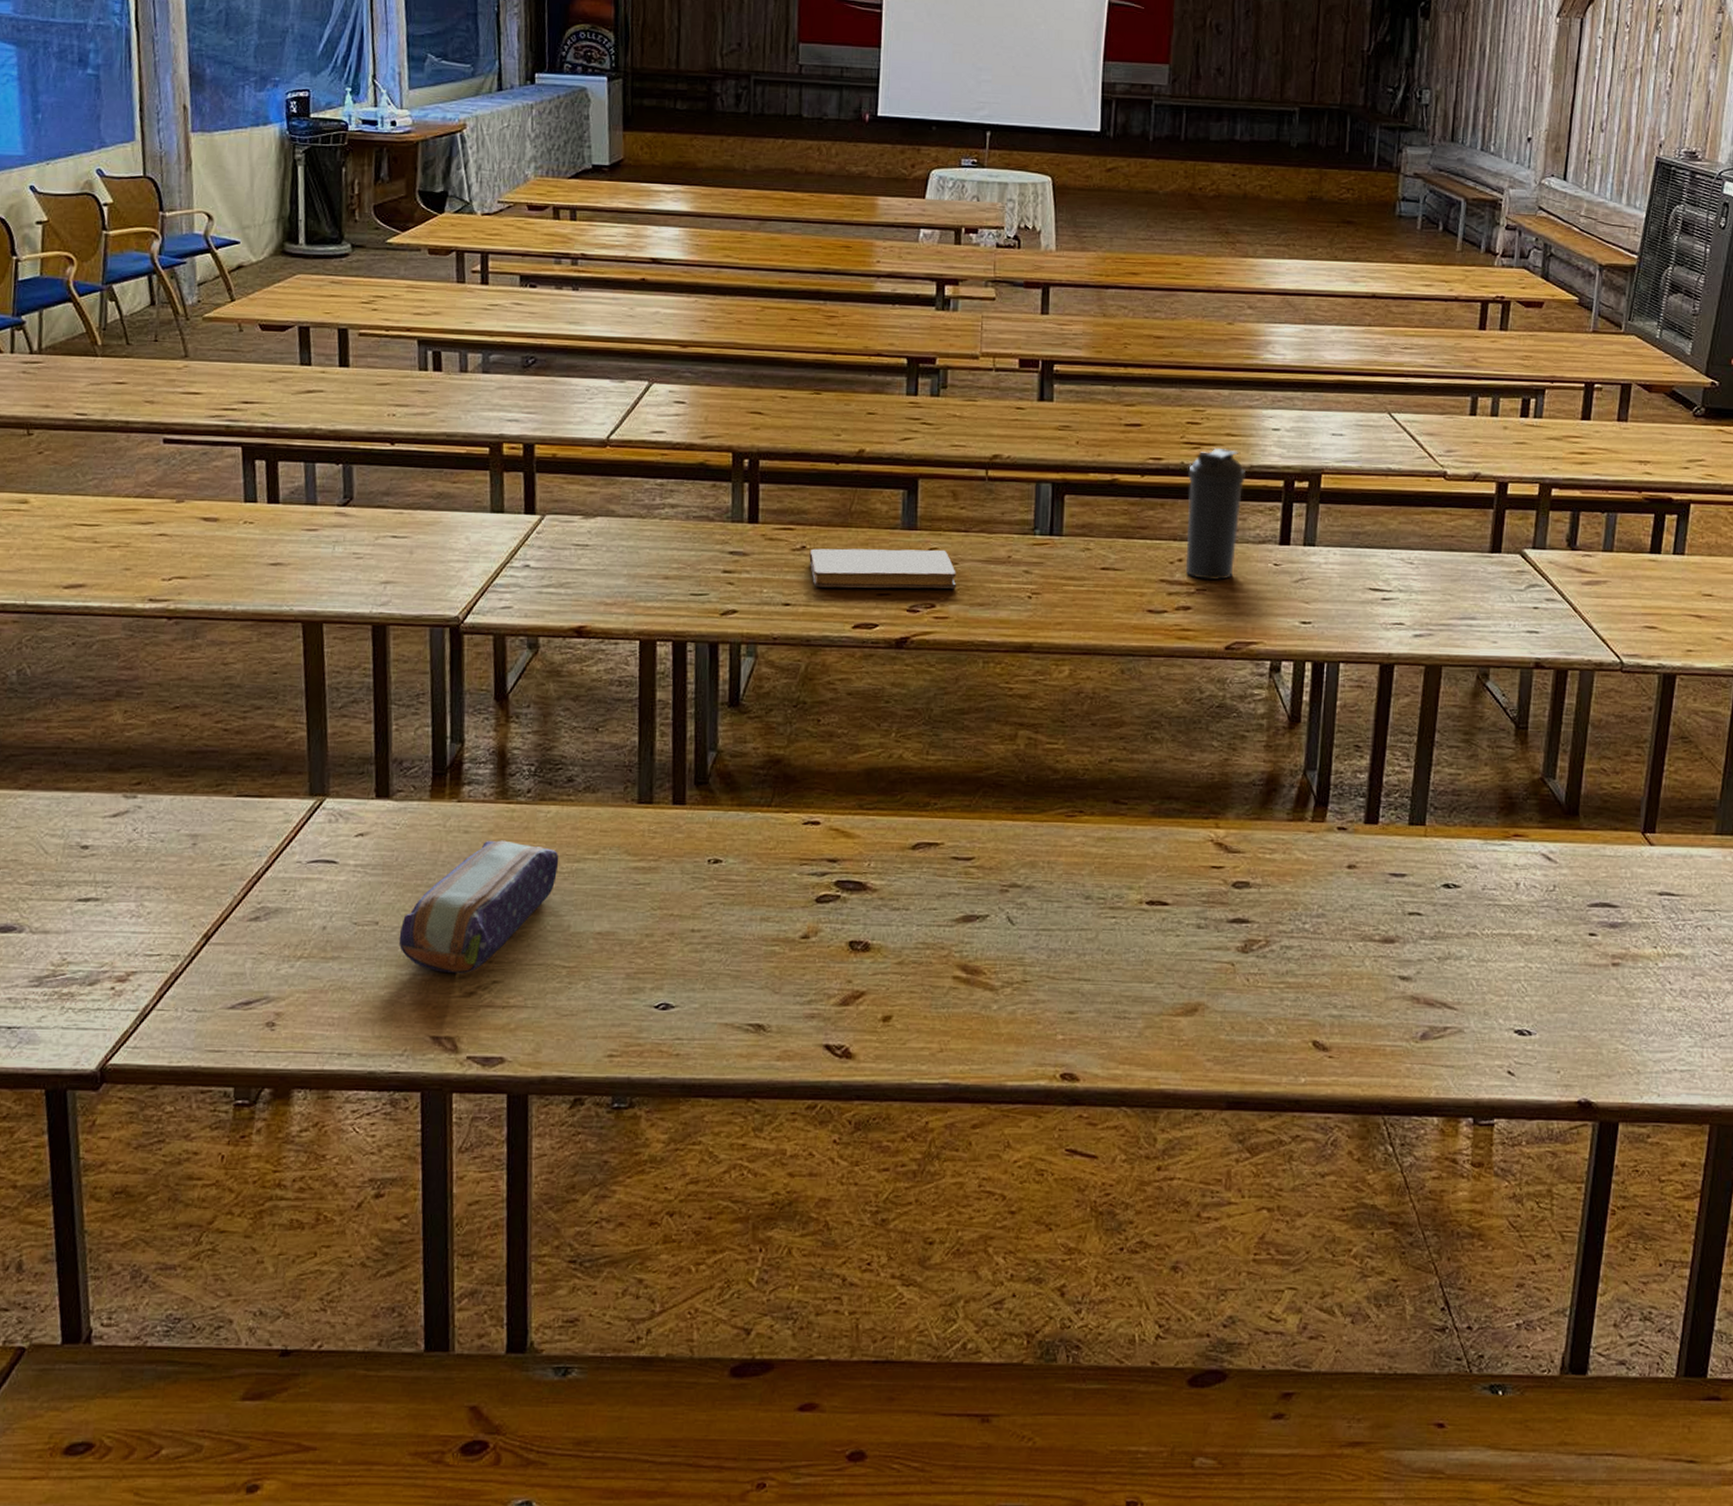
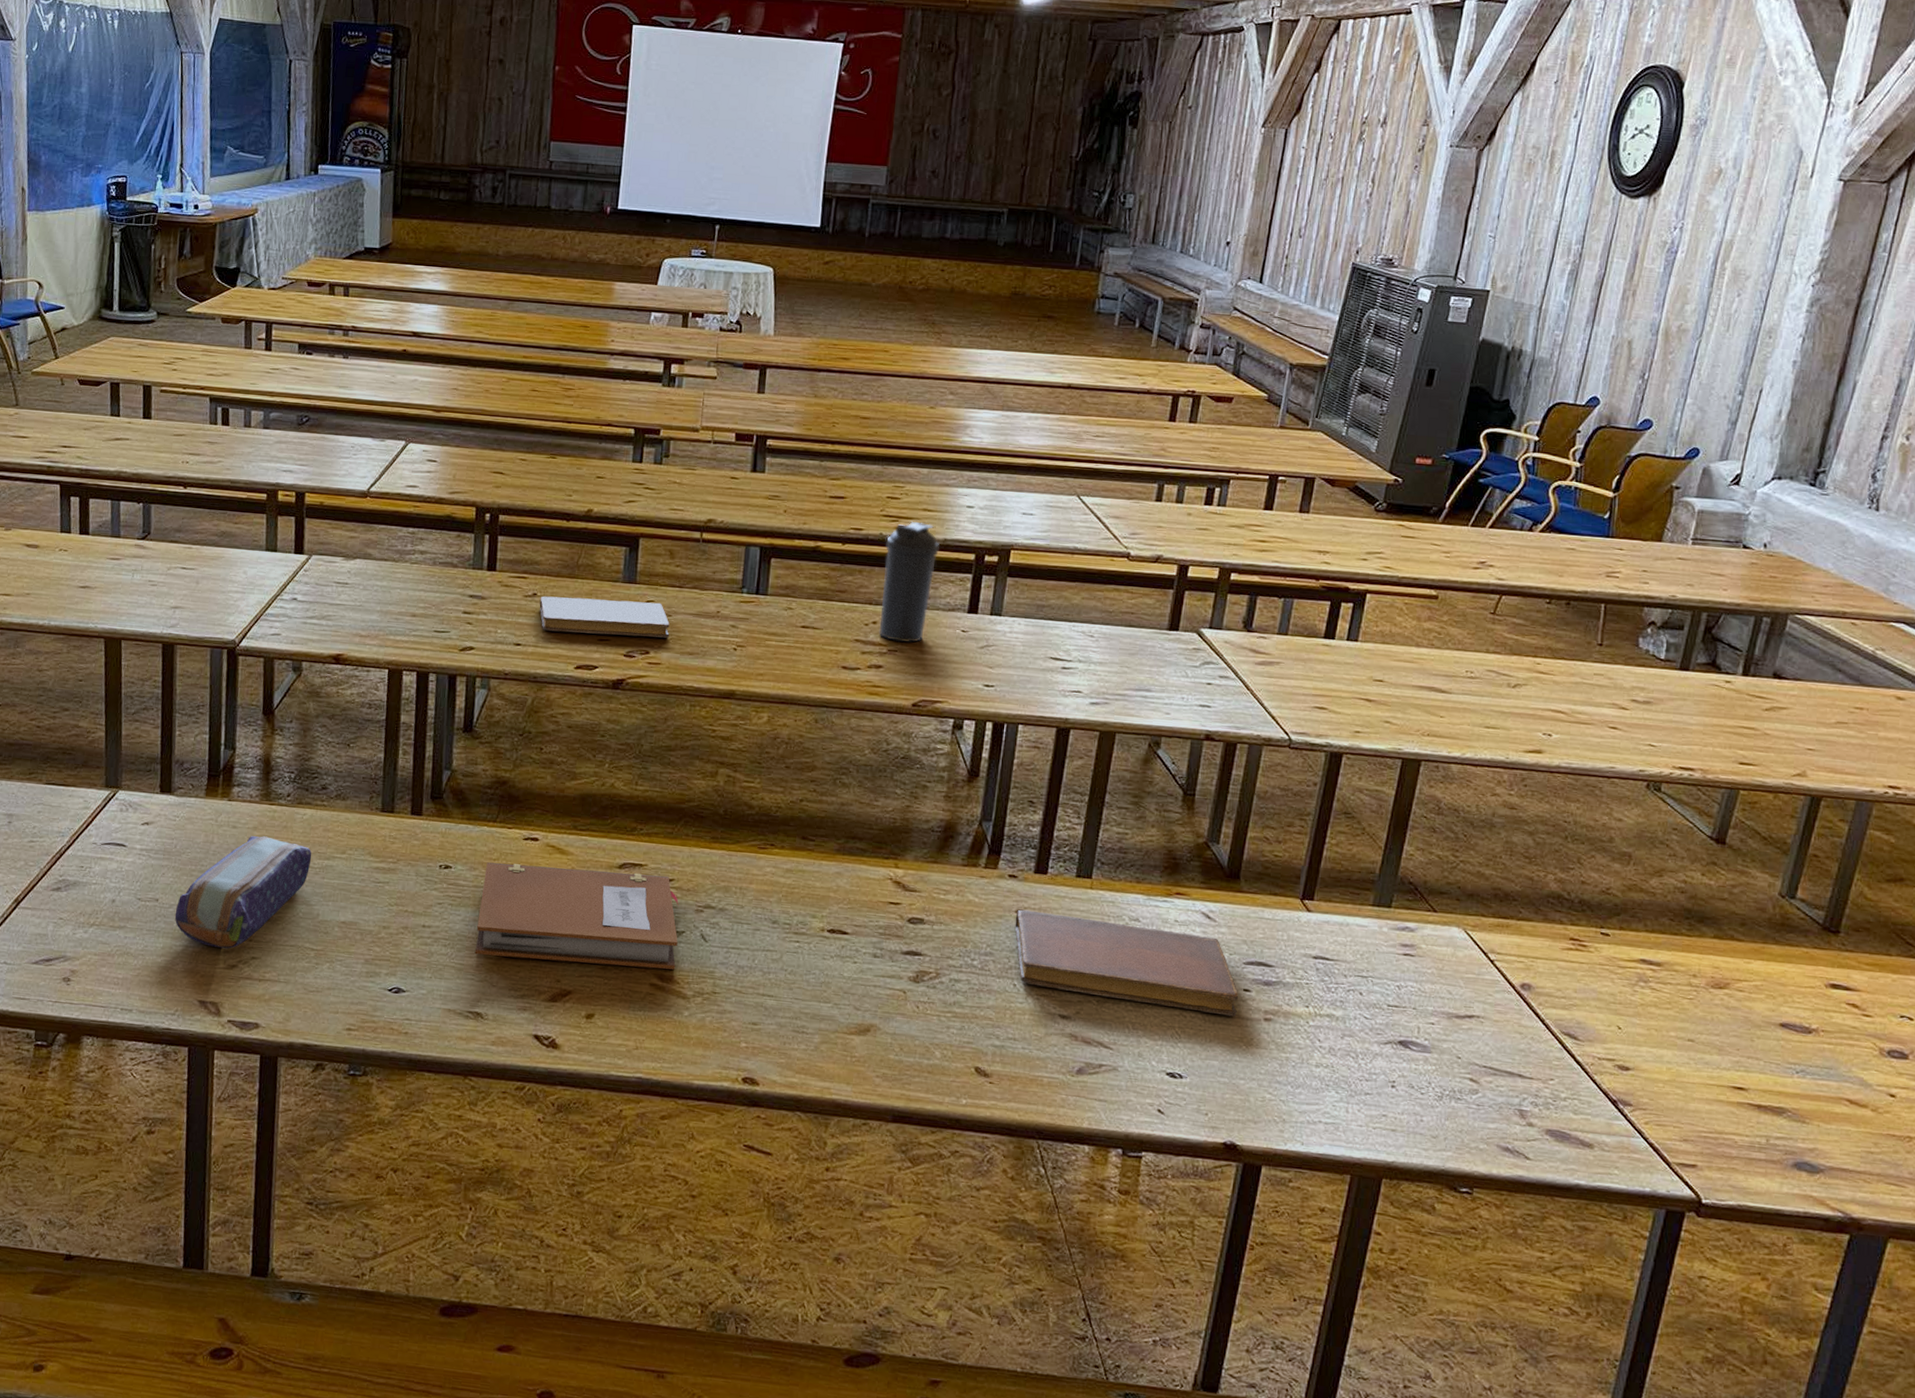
notebook: none [752,852,982,959] -> present [474,862,679,970]
notebook: none [1347,864,1585,964] -> present [1014,909,1239,1017]

